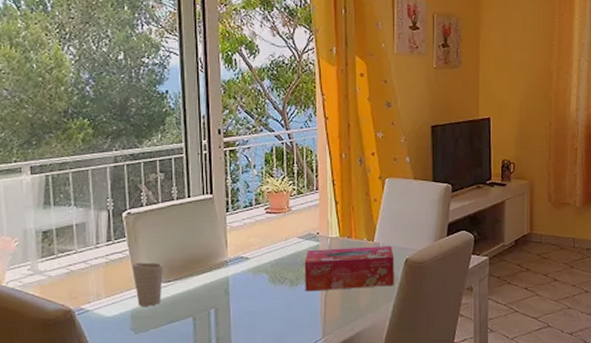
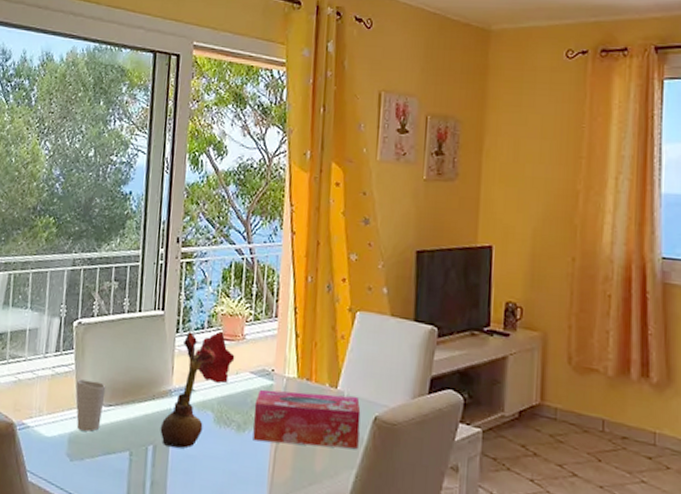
flower: none [220,207,283,307] -> present [160,331,235,449]

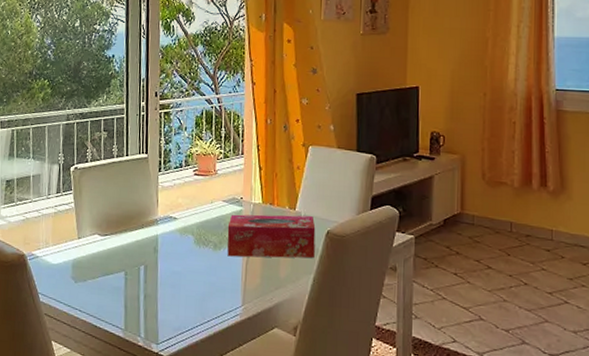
cup: present [76,379,106,432] -> none [76,215,102,258]
flower: present [160,331,235,449] -> none [149,169,209,266]

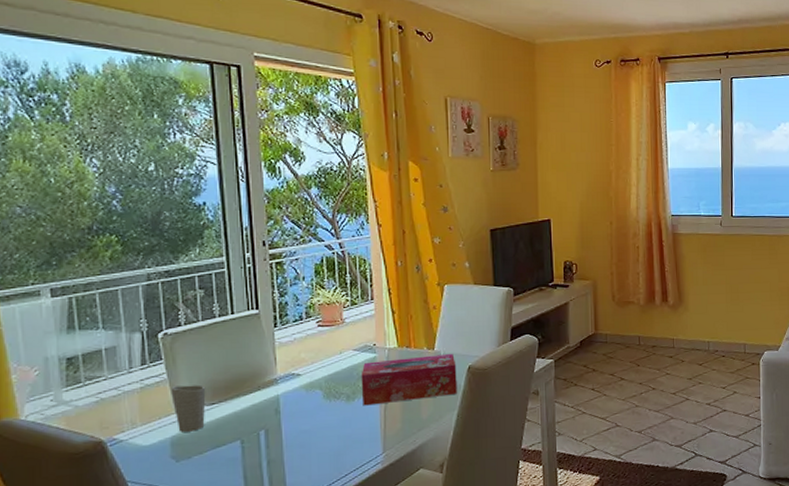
cup: none [76,215,102,258] -> present [171,384,206,432]

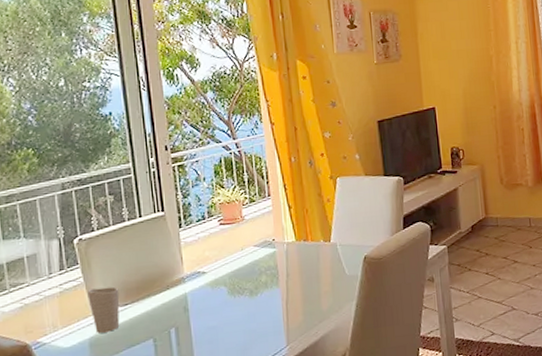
tissue box: present [361,354,457,406] -> none [262,245,355,300]

